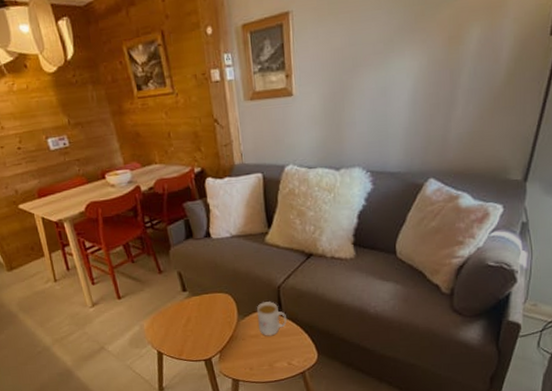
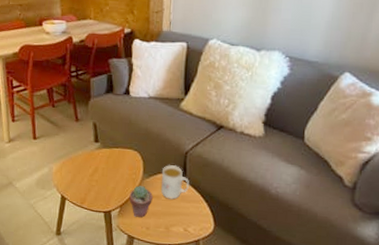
potted succulent: none [227,328,252,360] -> present [129,185,153,218]

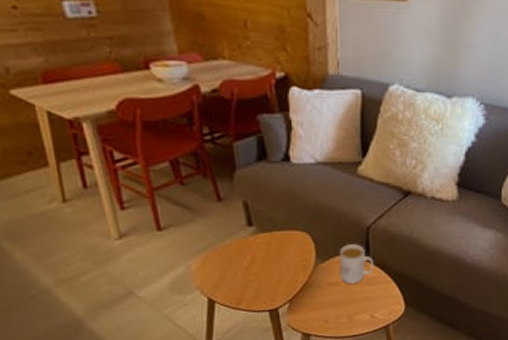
potted succulent: present [129,185,153,218] -> none [300,273,330,311]

